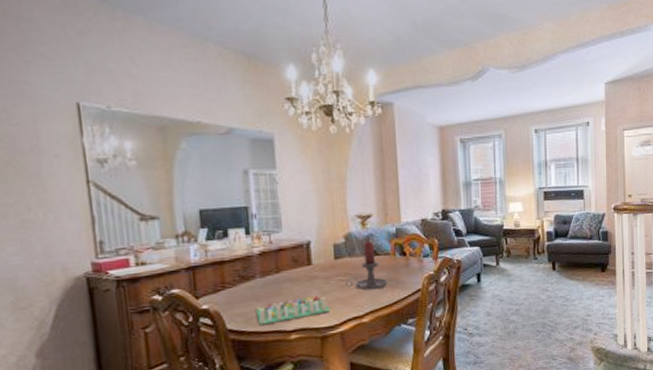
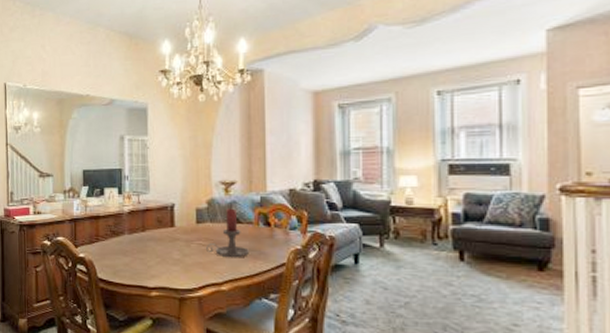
board game: present [256,295,331,325] -> none [123,256,190,278]

